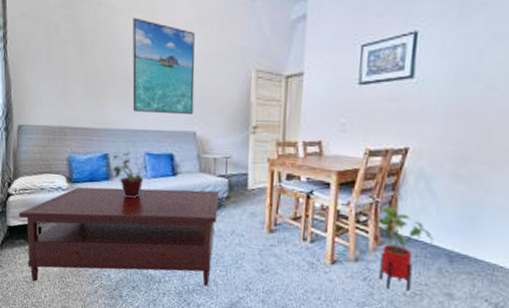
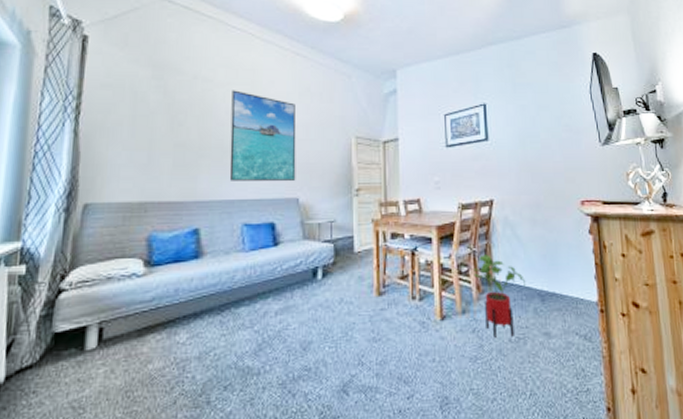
coffee table: present [19,187,219,287] -> none [72,257,324,406]
potted plant: present [111,150,147,199] -> none [202,223,245,277]

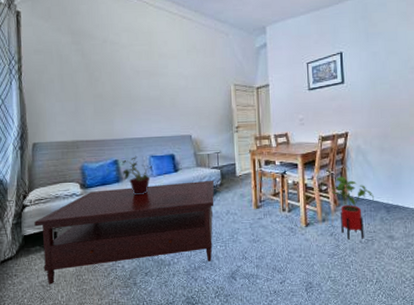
coffee table: none [72,257,324,406] -> present [34,180,214,285]
potted plant: none [202,223,245,277] -> present [120,155,152,196]
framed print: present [229,90,296,181] -> none [134,50,188,123]

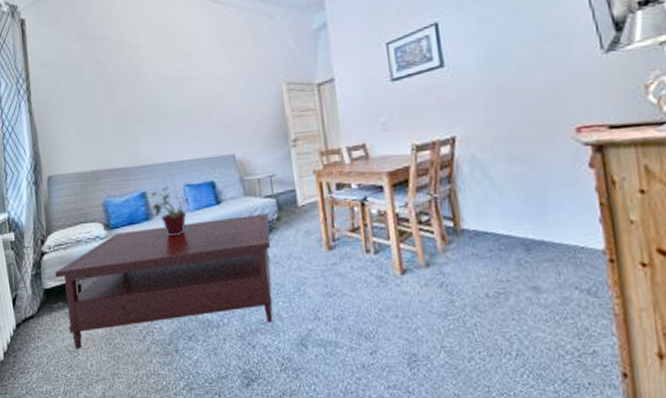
house plant: present [329,176,375,240] -> none [433,200,505,293]

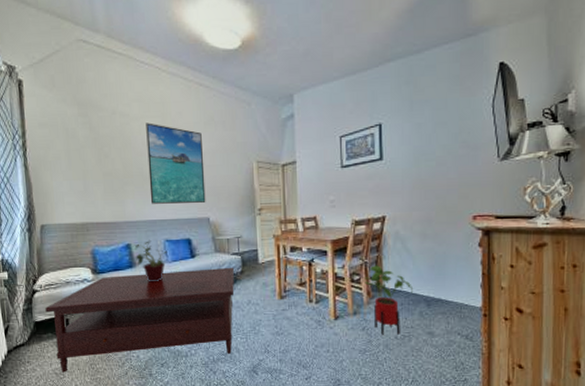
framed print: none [156,50,230,143] -> present [146,123,206,204]
house plant: none [433,200,505,293] -> present [362,265,414,335]

